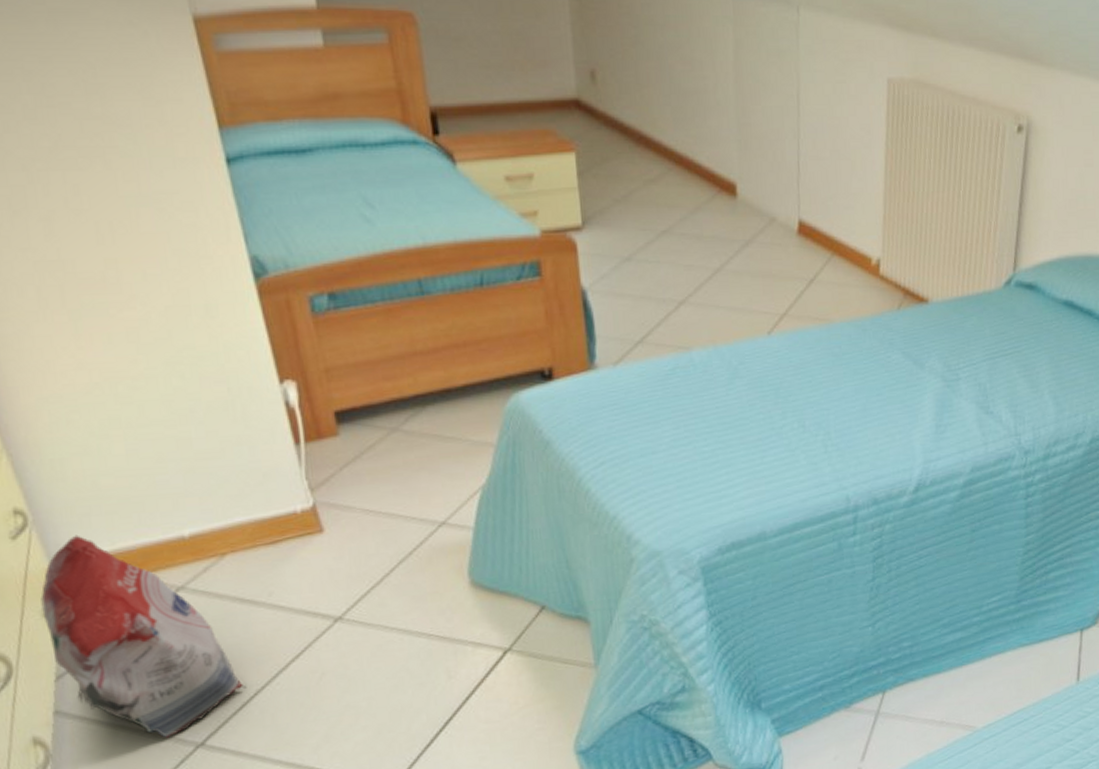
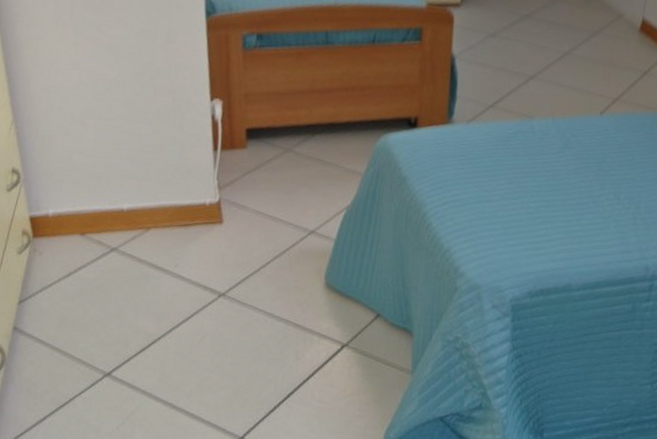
bag: present [40,535,247,738] -> none [18,195,148,364]

